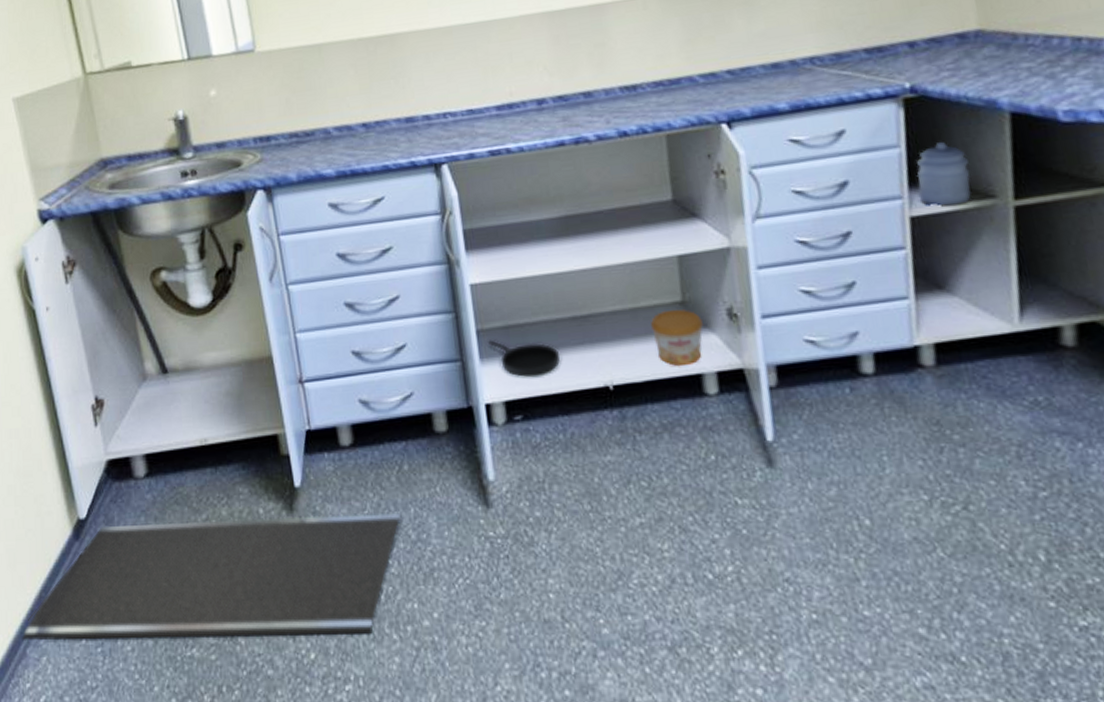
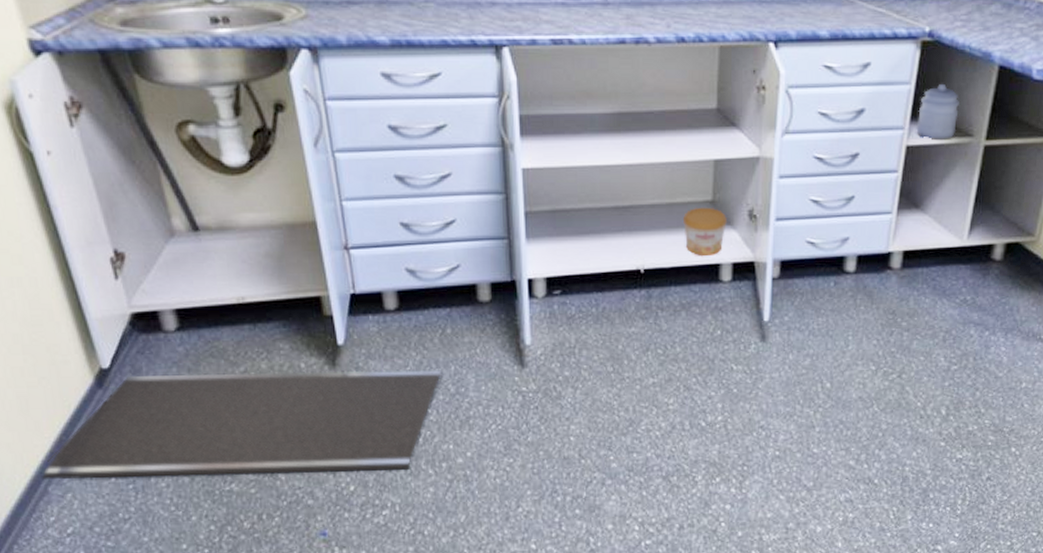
frying pan: present [488,340,561,377] -> none [535,221,601,257]

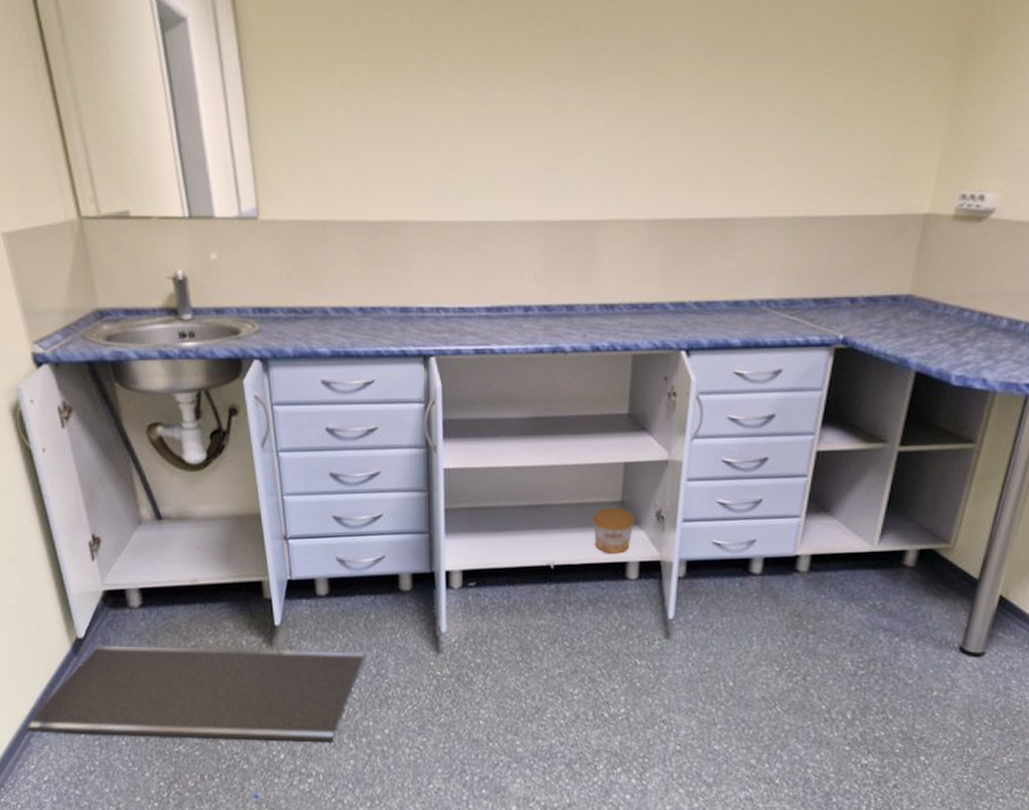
jar: present [916,83,960,139] -> none [827,389,874,445]

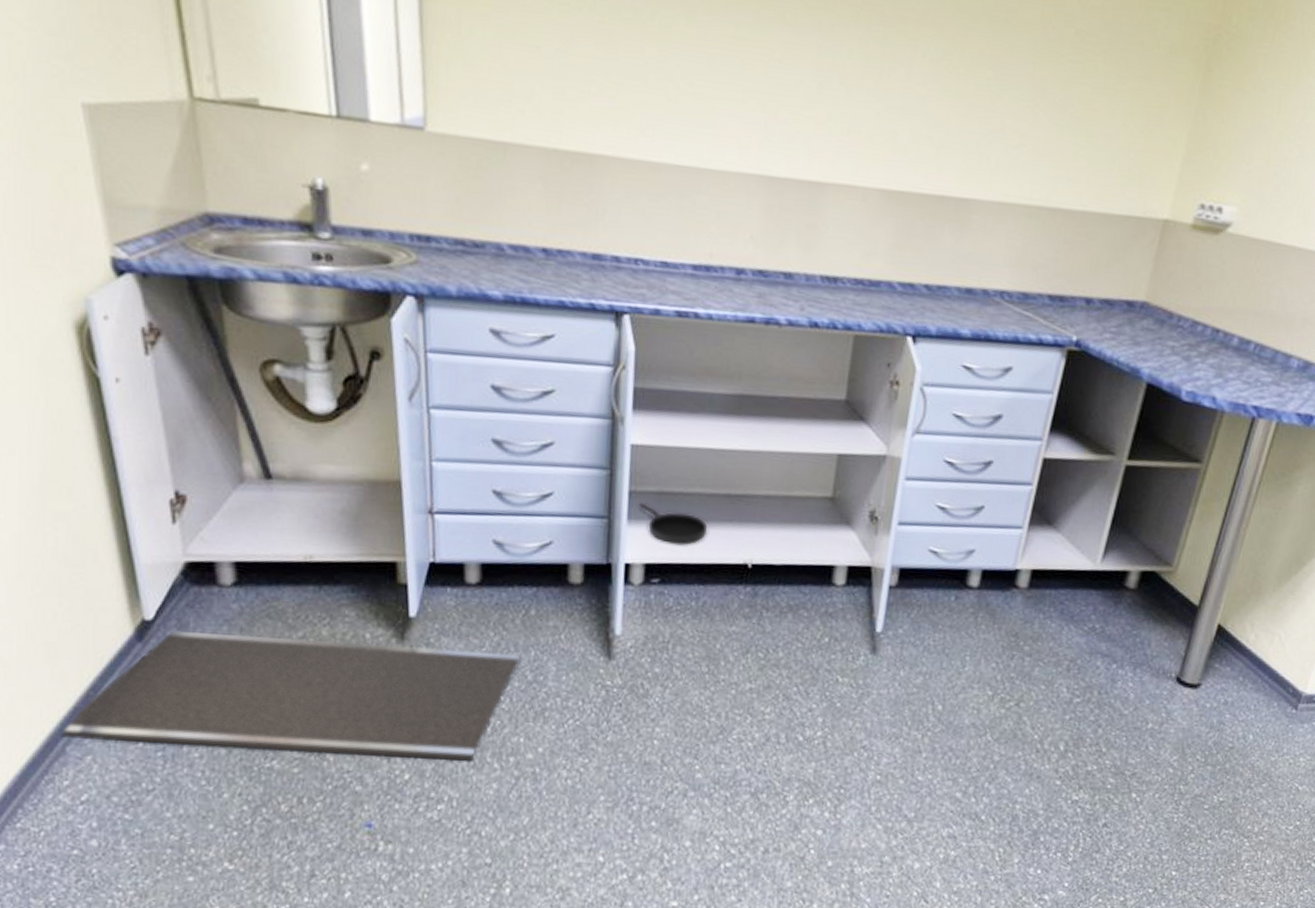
frying pan: none [454,518,514,552] -> present [639,502,708,545]
food container: present [593,507,635,554] -> none [799,503,846,556]

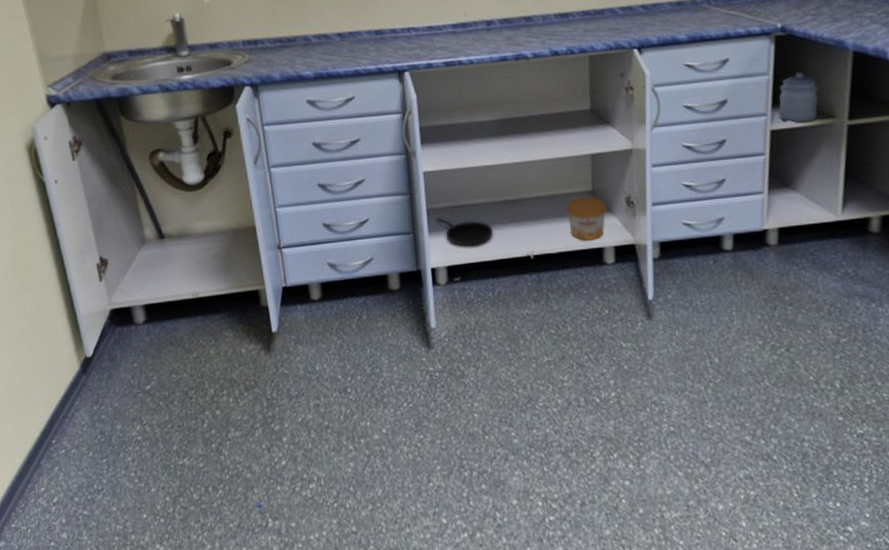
door mat: present [59,631,521,761] -> none [36,353,360,455]
food container: none [799,503,846,556] -> present [567,196,607,241]
jar: none [1055,396,1104,455] -> present [778,71,819,123]

